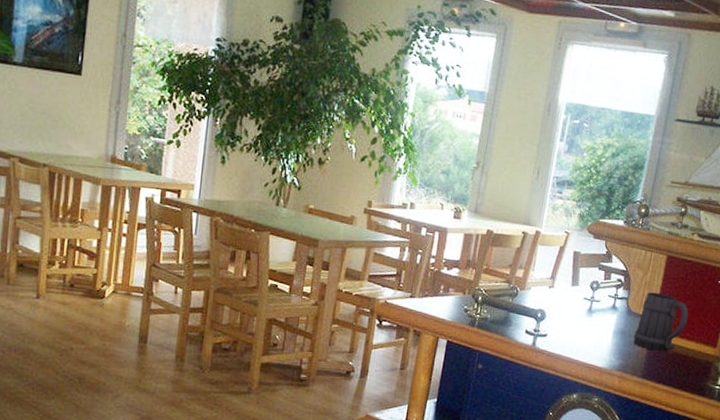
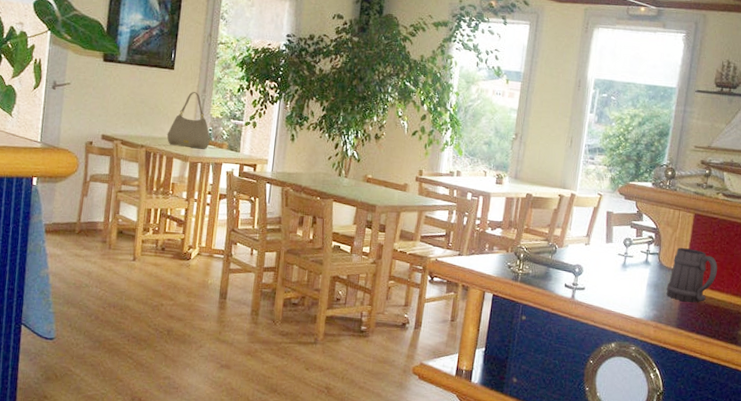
handbag: none [74,102,126,171] -> present [167,92,210,150]

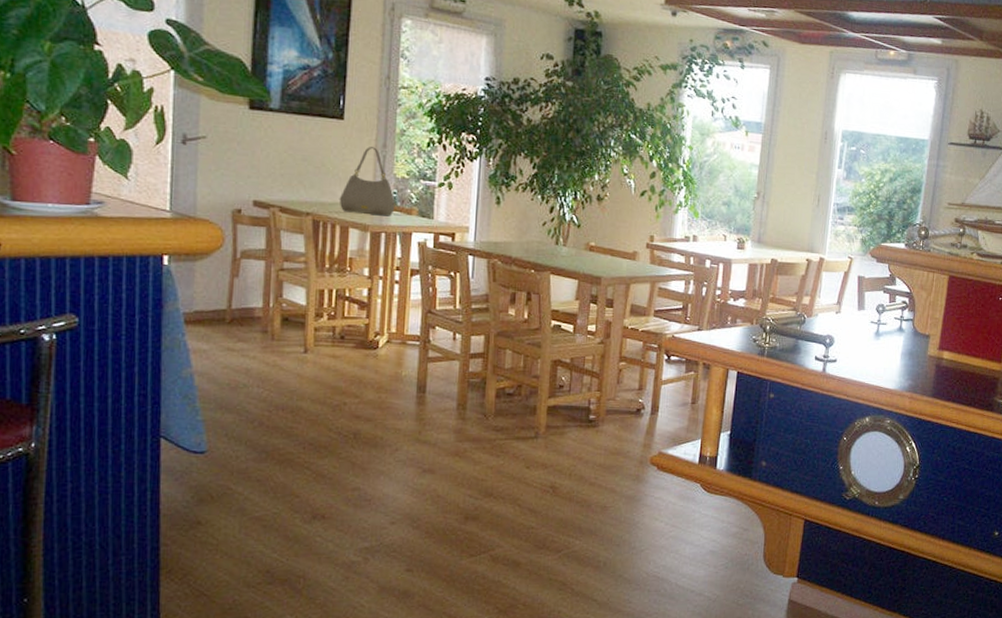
beer mug: present [666,248,718,303] -> none [921,312,973,370]

